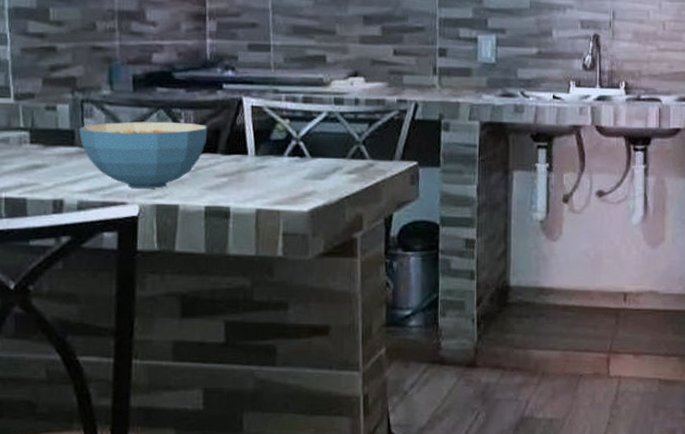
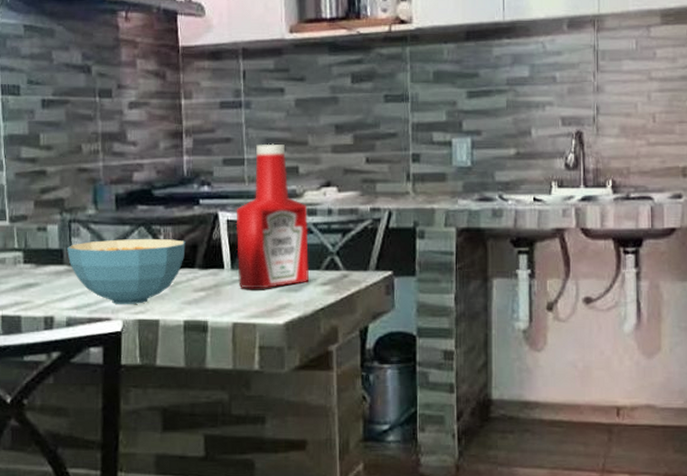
ketchup bottle: none [260,31,336,176] -> present [236,143,310,289]

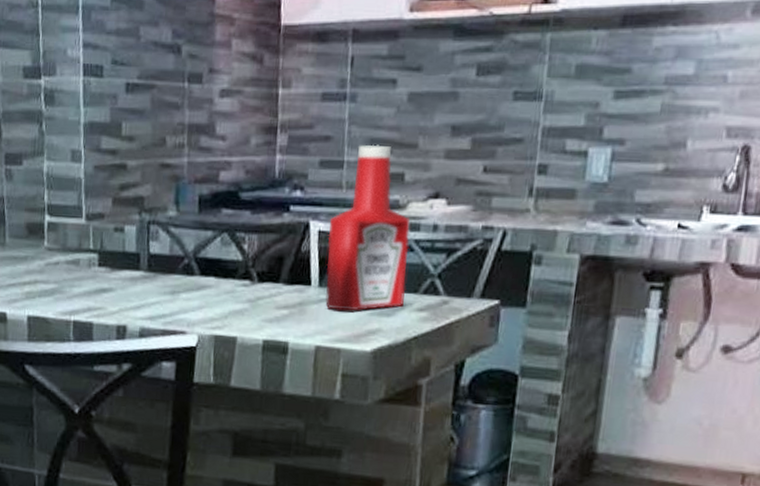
cereal bowl: present [67,239,186,305] -> none [144,245,272,319]

